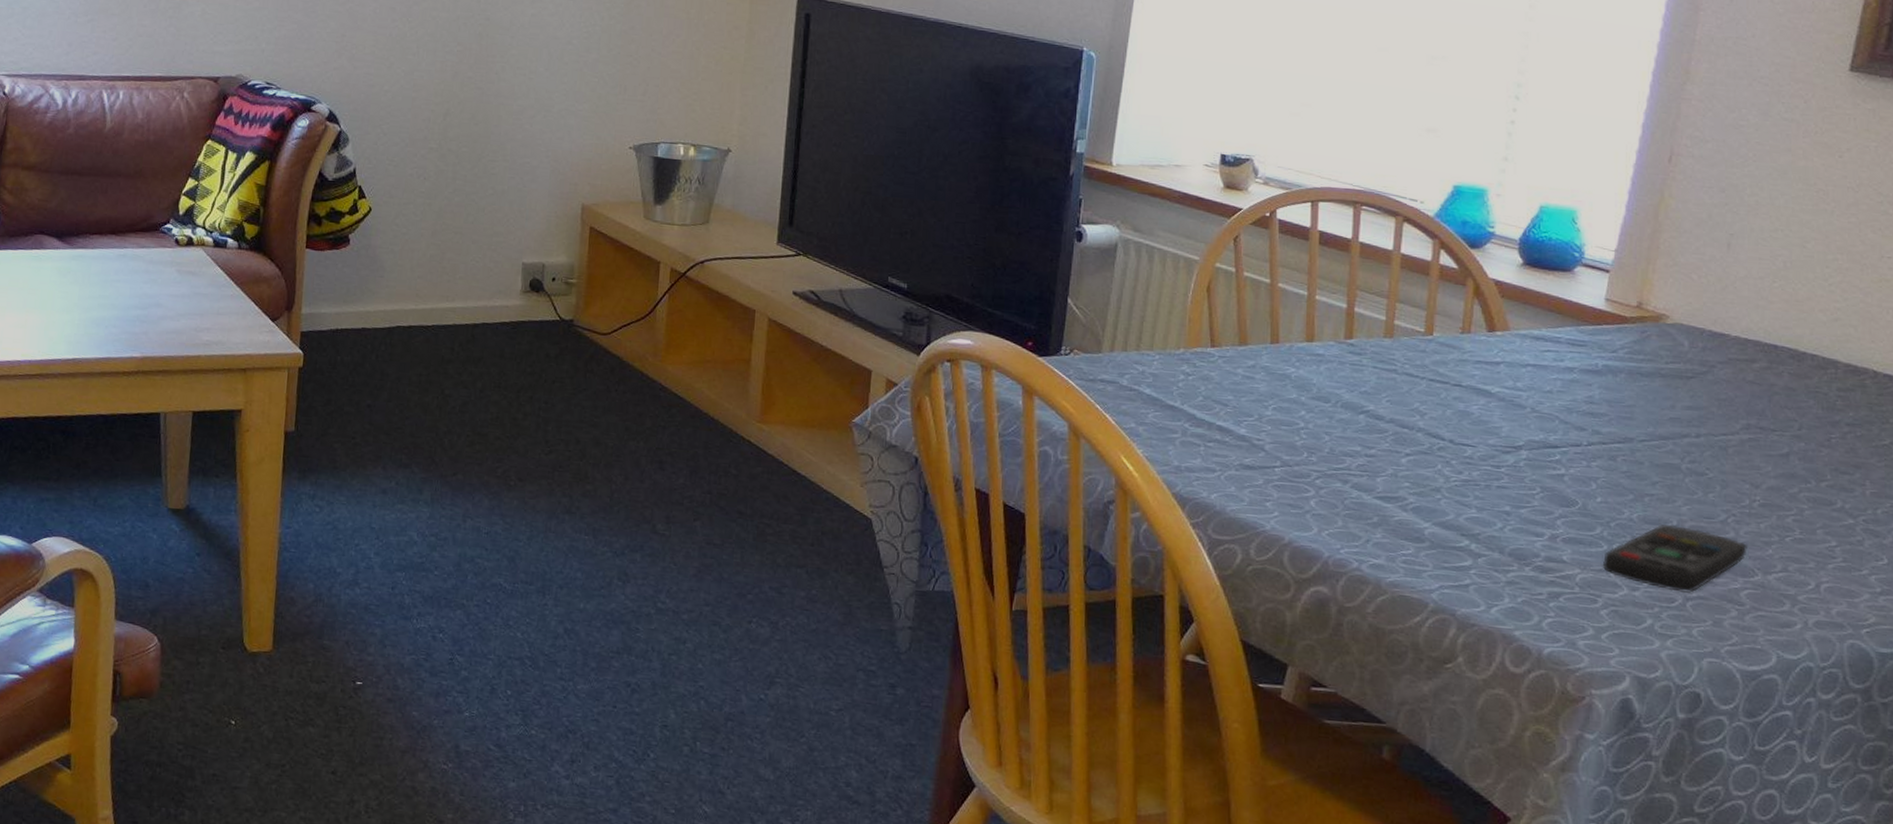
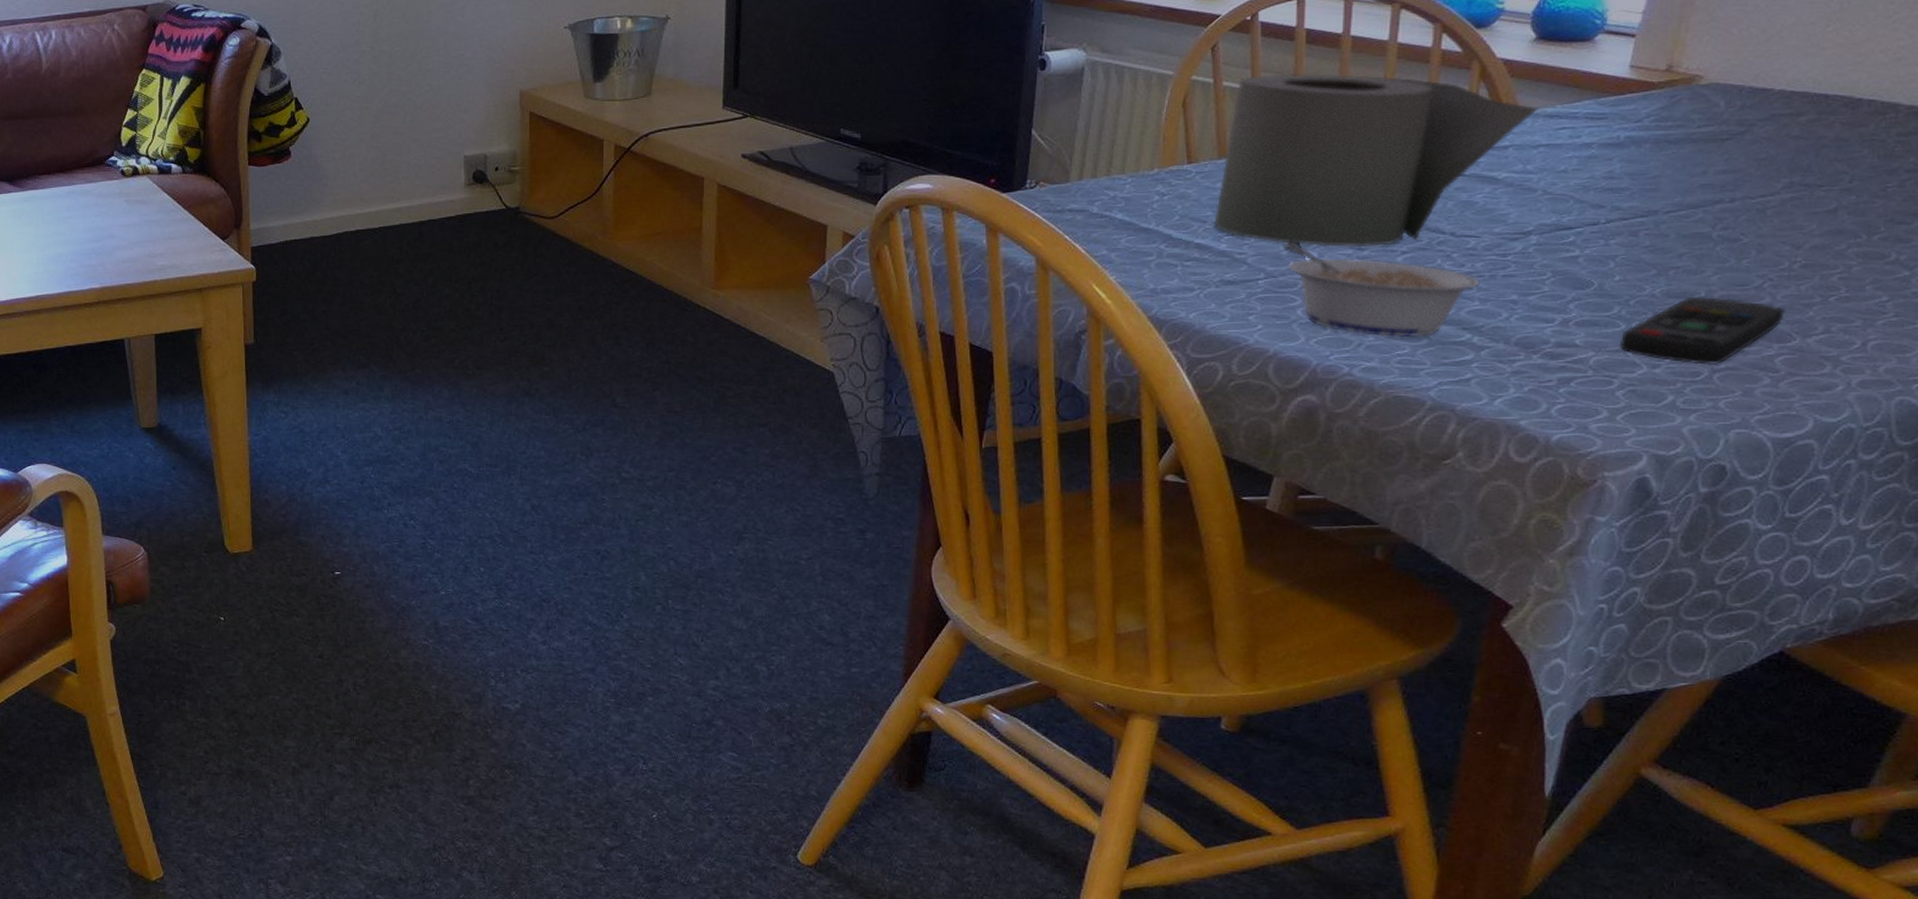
toilet paper roll: none [1234,269,1527,446] -> present [1214,73,1539,248]
legume: none [1298,433,1477,539] -> present [1283,242,1480,337]

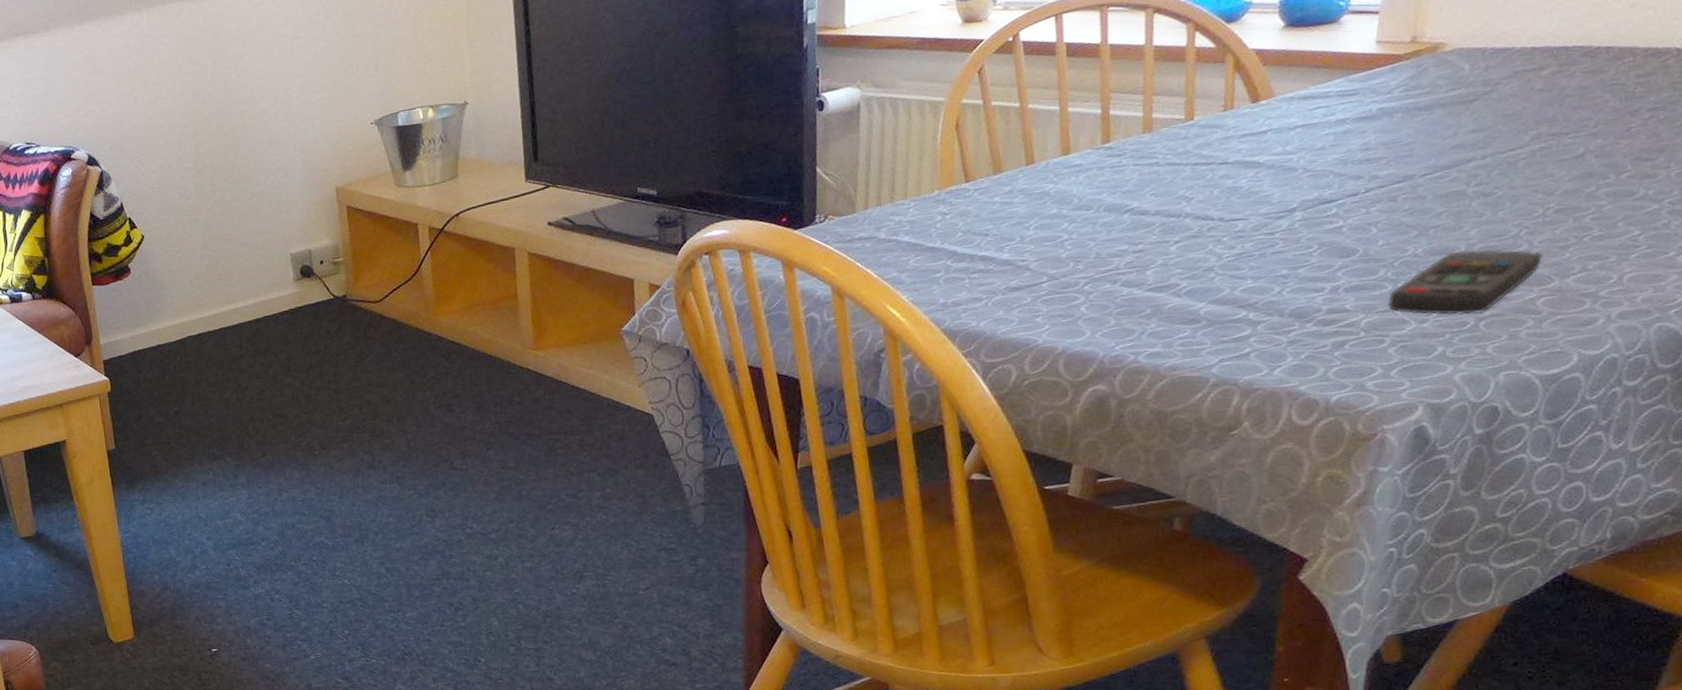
toilet paper roll: present [1214,73,1539,248] -> none [995,77,1293,247]
legume: present [1283,242,1480,337] -> none [1062,244,1251,323]

